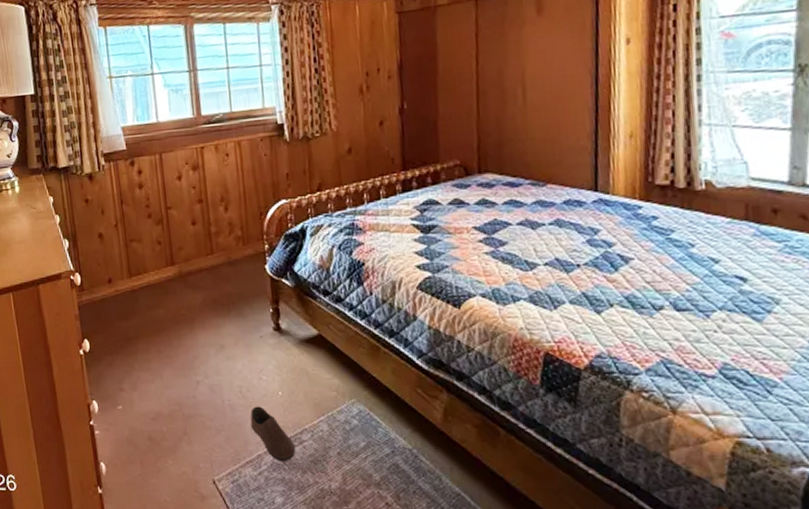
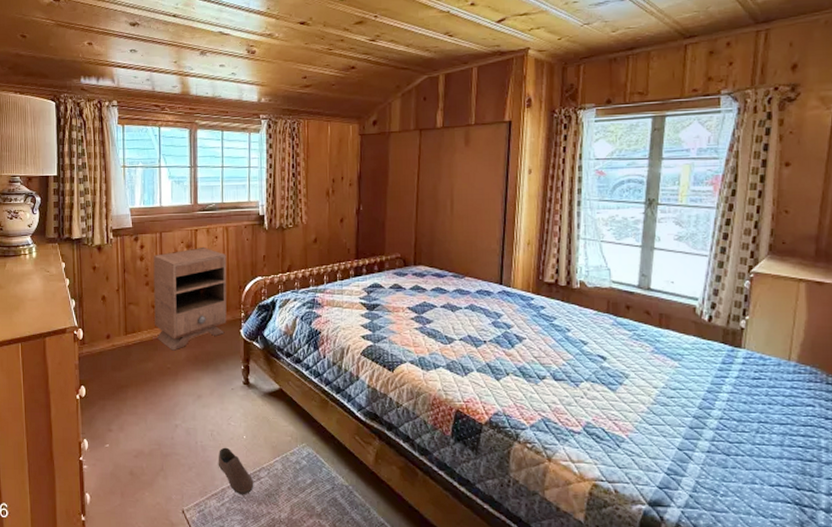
nightstand: none [153,168,248,294] -> present [153,248,227,351]

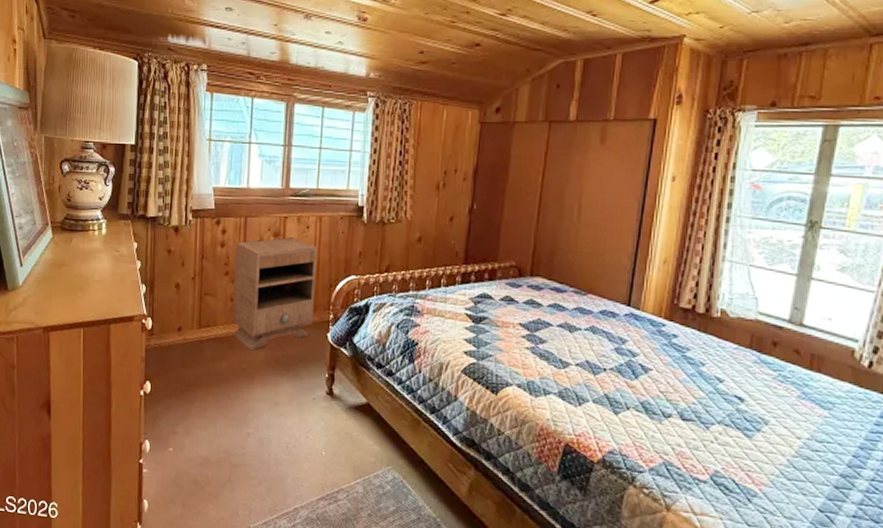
shoe: present [218,447,254,495] -> none [291,462,331,518]

